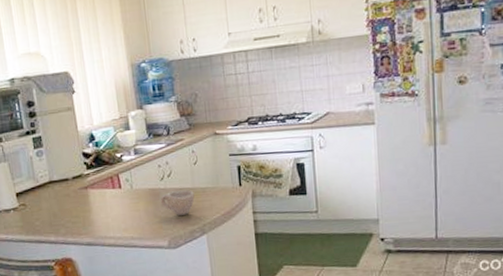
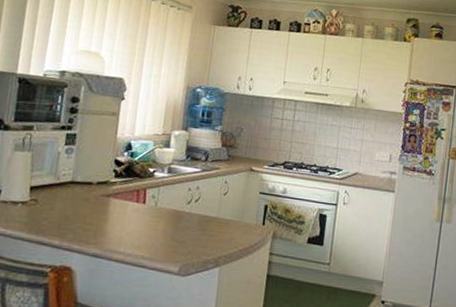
cup: present [160,190,195,216] -> none [181,217,217,244]

